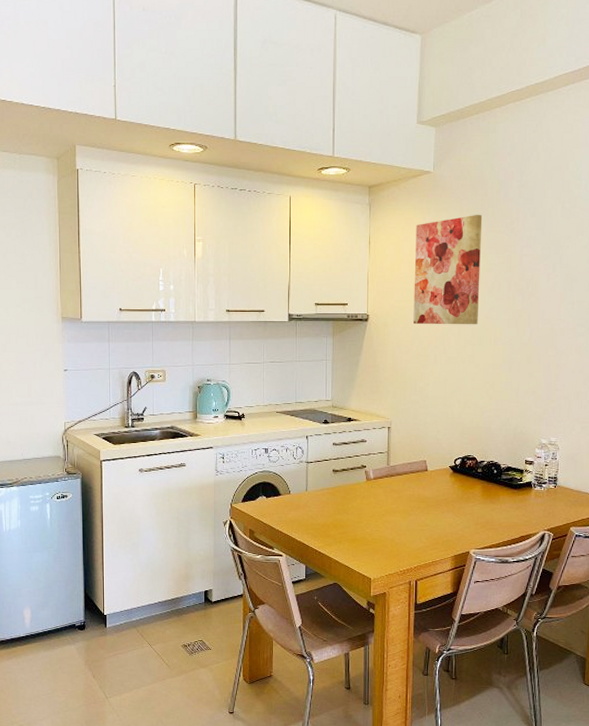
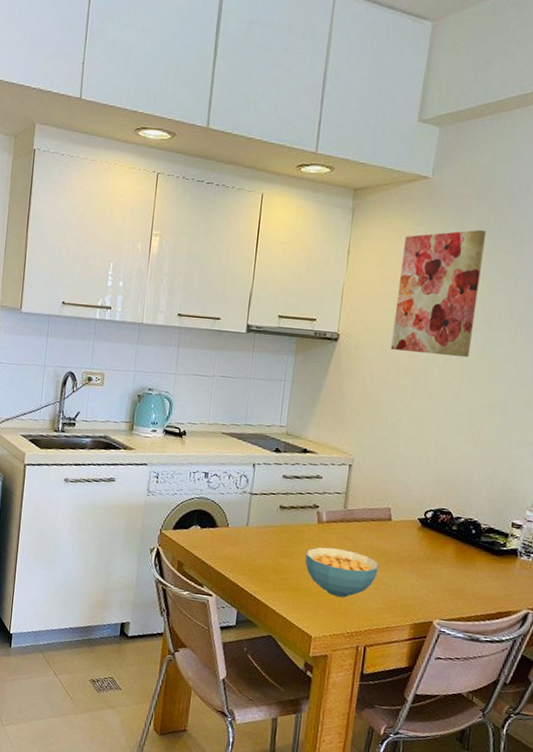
cereal bowl: none [359,501,421,541] -> present [305,546,379,597]

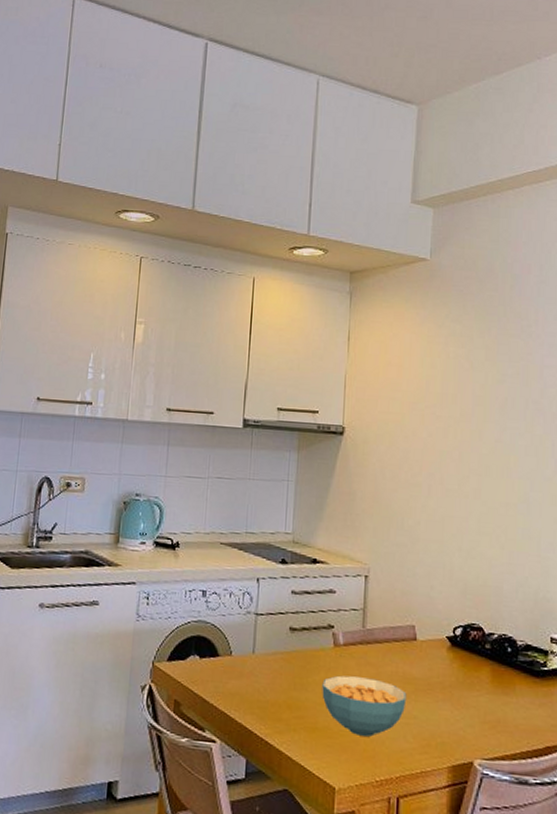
wall art: present [391,229,487,358] -> none [401,312,492,450]

